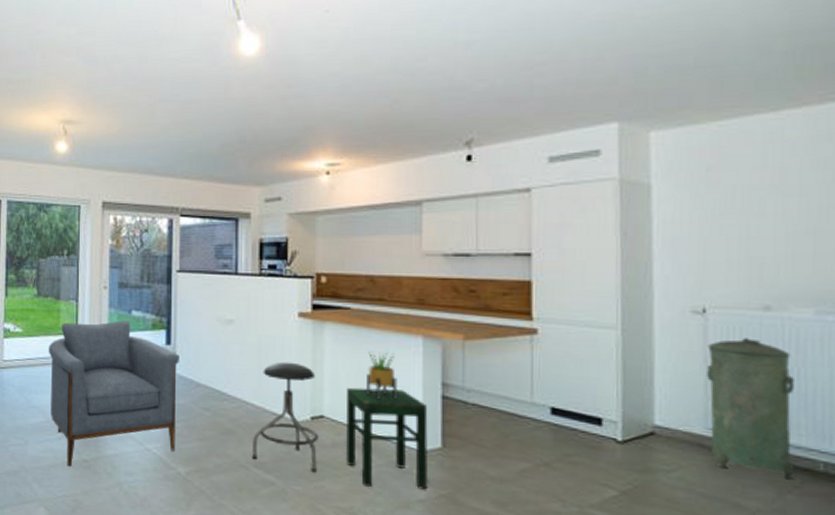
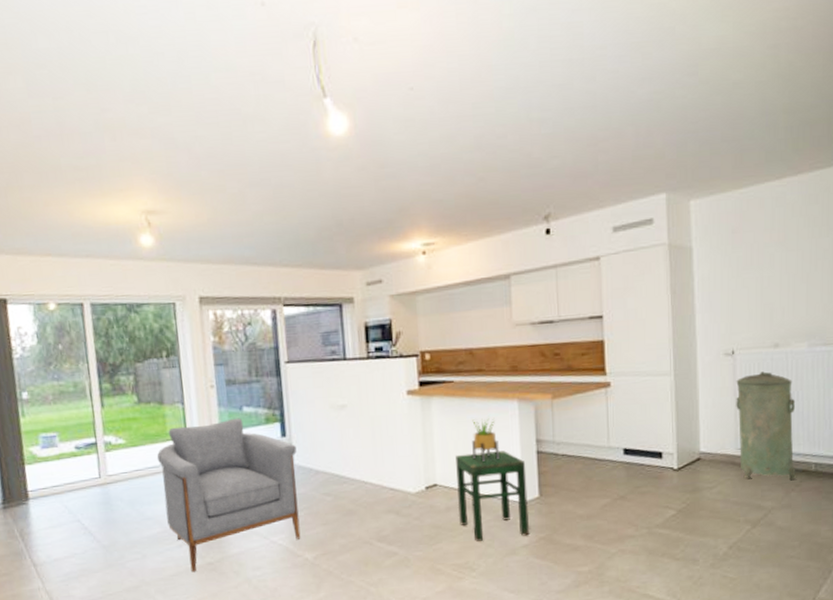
stool: present [251,361,319,472] -> none [374,438,434,537]

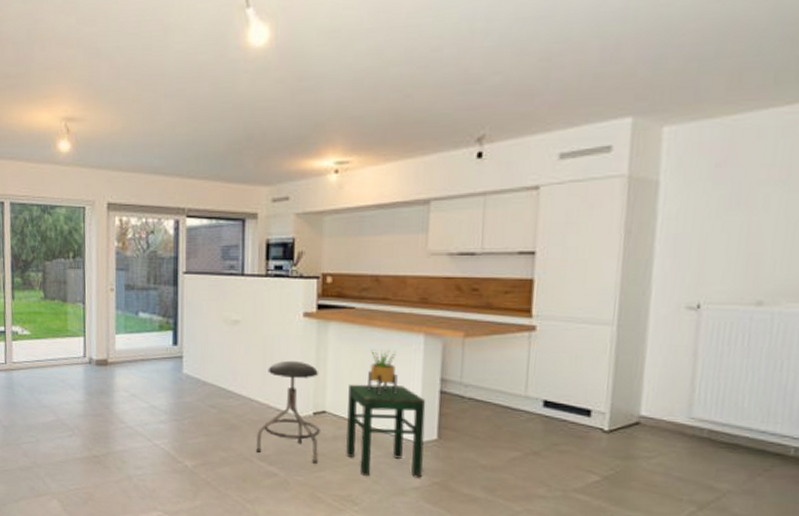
armchair: present [156,418,301,572] -> none [56,322,186,462]
stool: none [374,438,434,537] -> present [255,360,320,464]
trash can: present [736,371,796,481] -> none [691,332,777,464]

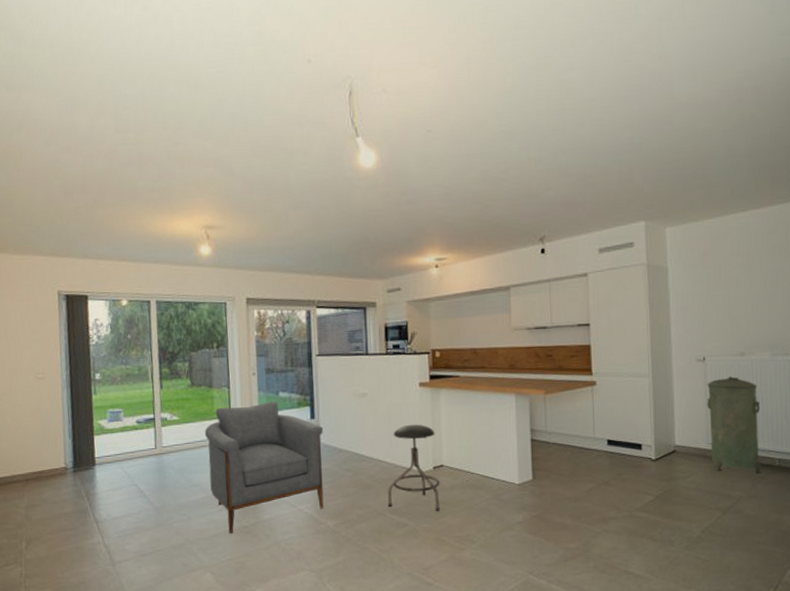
armchair: none [56,322,186,462] -> present [204,401,324,534]
stool: present [345,384,426,478] -> none [460,438,524,517]
potted plant: present [368,349,398,395] -> none [474,409,498,447]
trash can: none [691,332,777,464] -> present [707,376,761,474]

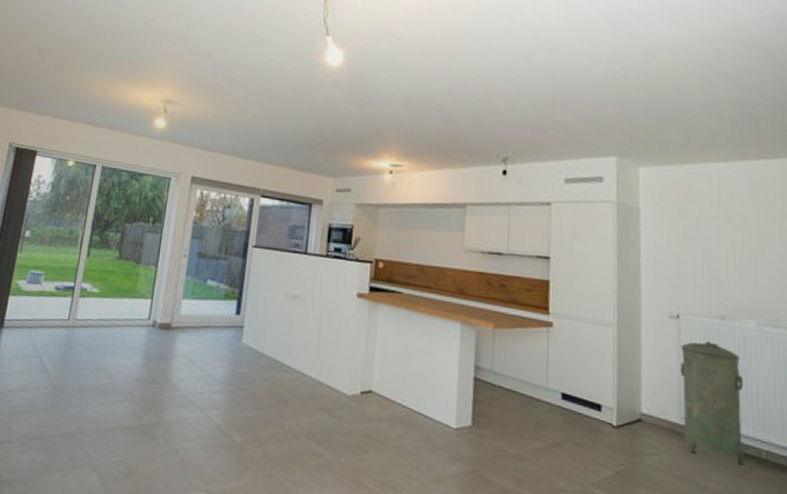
armchair: present [204,401,324,534] -> none [116,286,247,431]
stool: present [387,424,440,511] -> none [304,337,368,445]

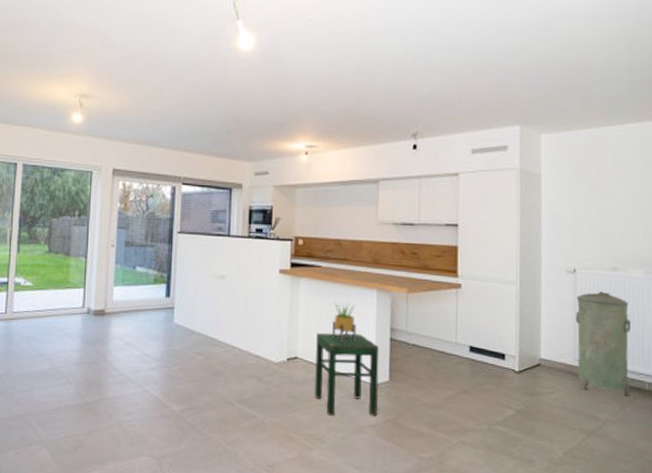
stool: none [389,365,462,466] -> present [314,332,379,416]
potted plant: none [411,333,438,379] -> present [332,302,356,342]

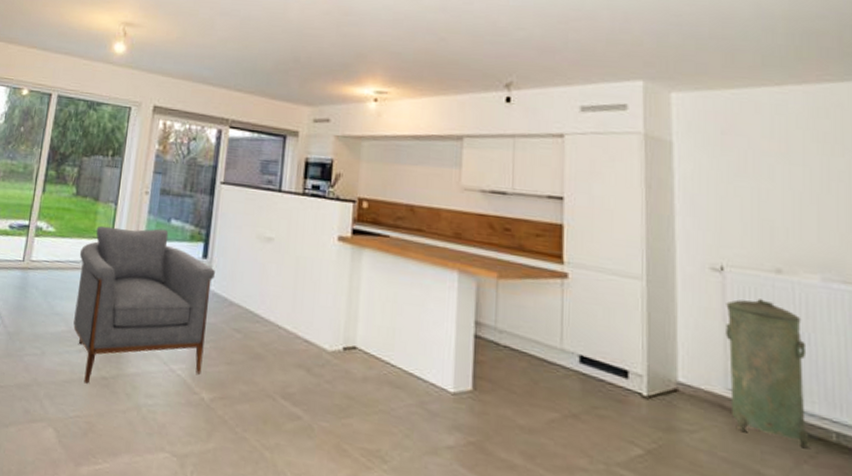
armchair: none [56,275,177,410] -> present [73,225,215,384]
stool: present [314,332,379,416] -> none [376,318,460,436]
potted plant: present [332,302,356,342] -> none [400,282,432,335]

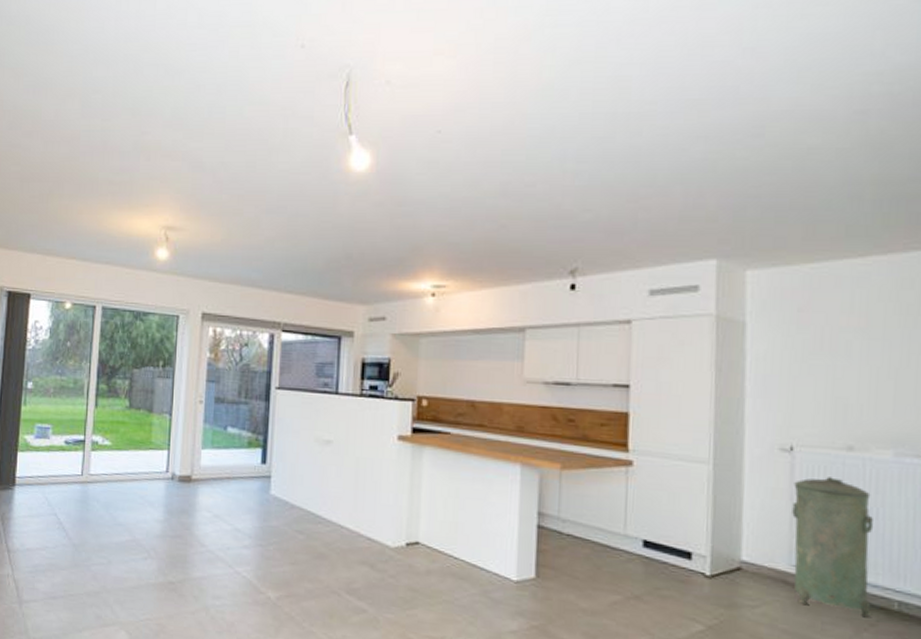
armchair: present [73,225,215,384] -> none [137,437,275,589]

